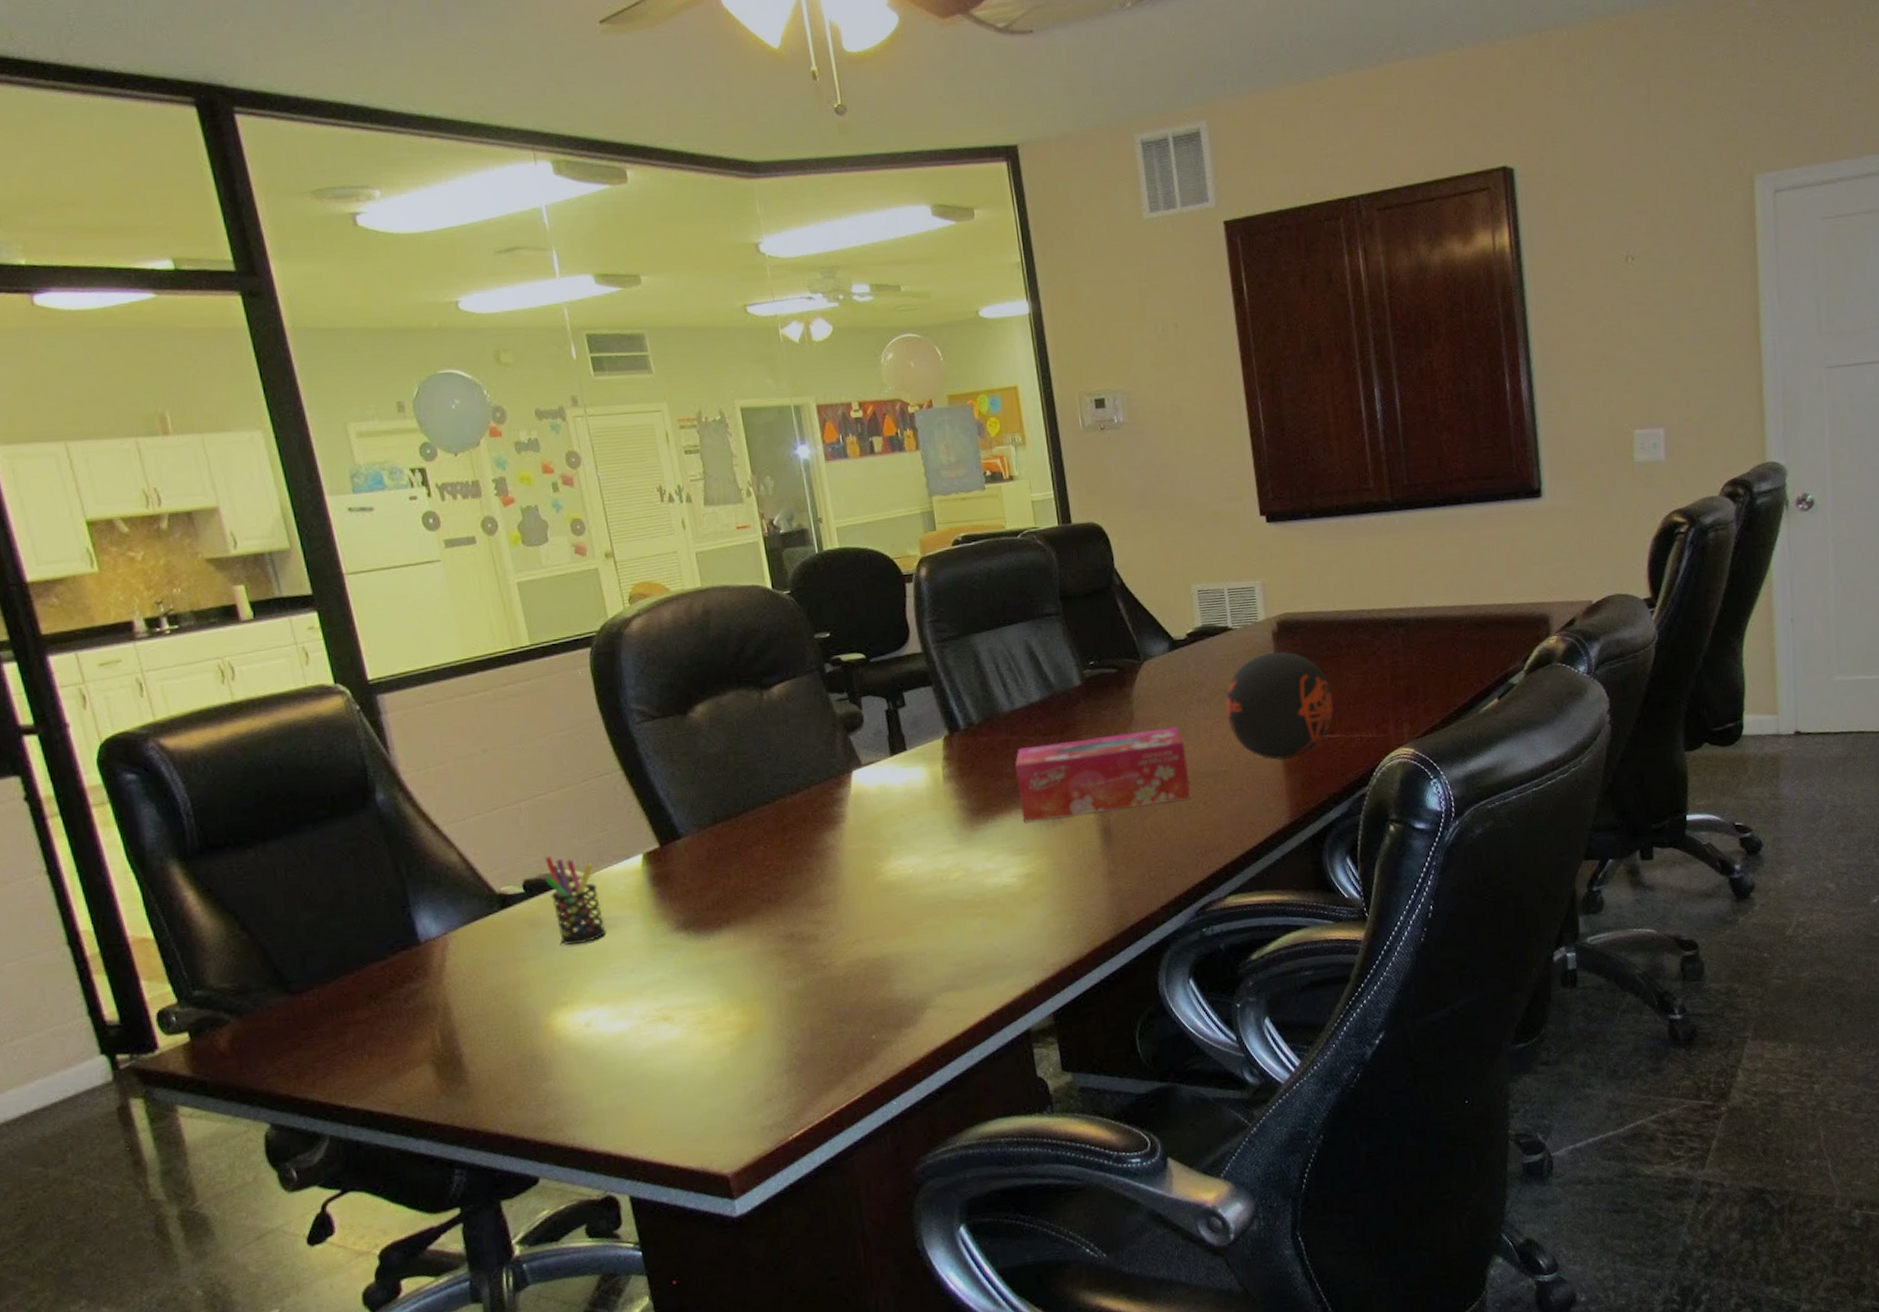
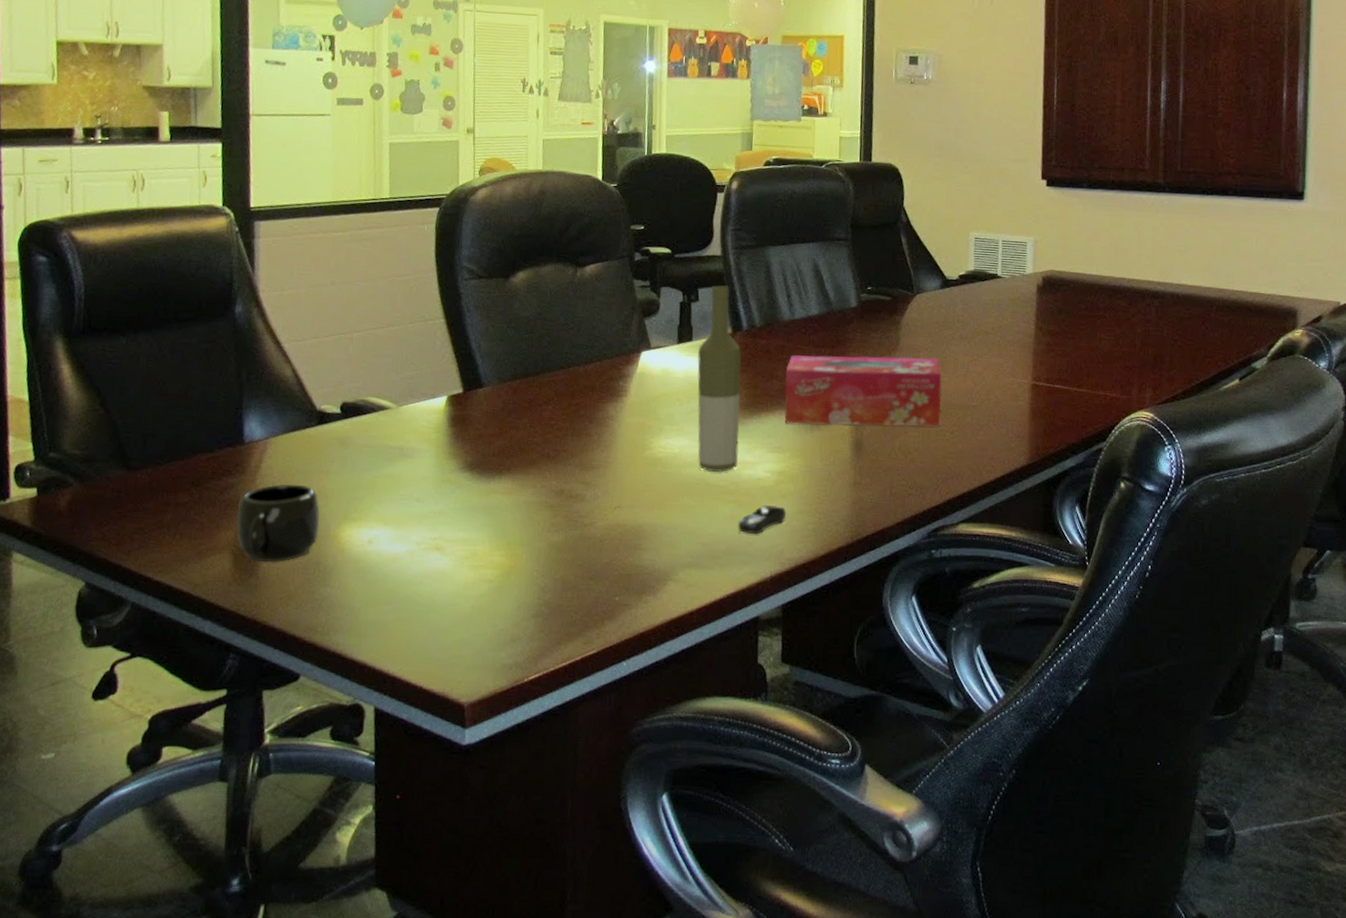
mug: none [428,977,528,1068] -> present [236,484,320,563]
pen holder: present [544,856,607,945] -> none [360,385,403,467]
bottle: none [915,684,980,887] -> present [697,285,742,472]
computer mouse: none [990,910,1041,945] -> present [737,505,786,535]
decorative ball: present [1225,651,1334,761] -> none [984,304,1084,405]

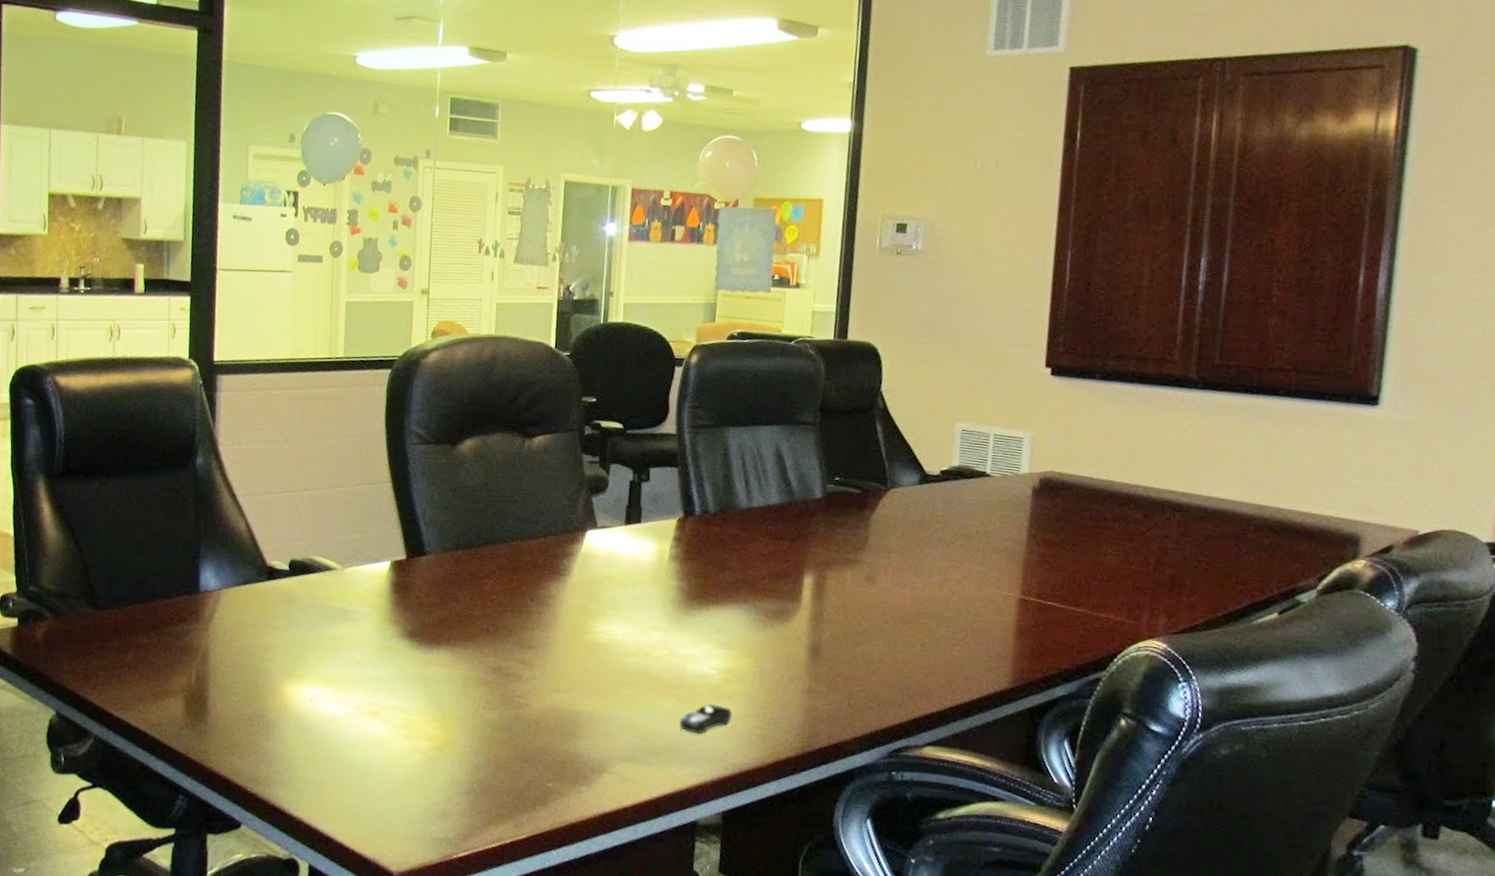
mug: present [236,484,320,563] -> none [190,635,266,712]
bottle: present [697,285,742,472] -> none [640,465,693,665]
tissue box: present [784,355,942,427] -> none [735,546,915,637]

